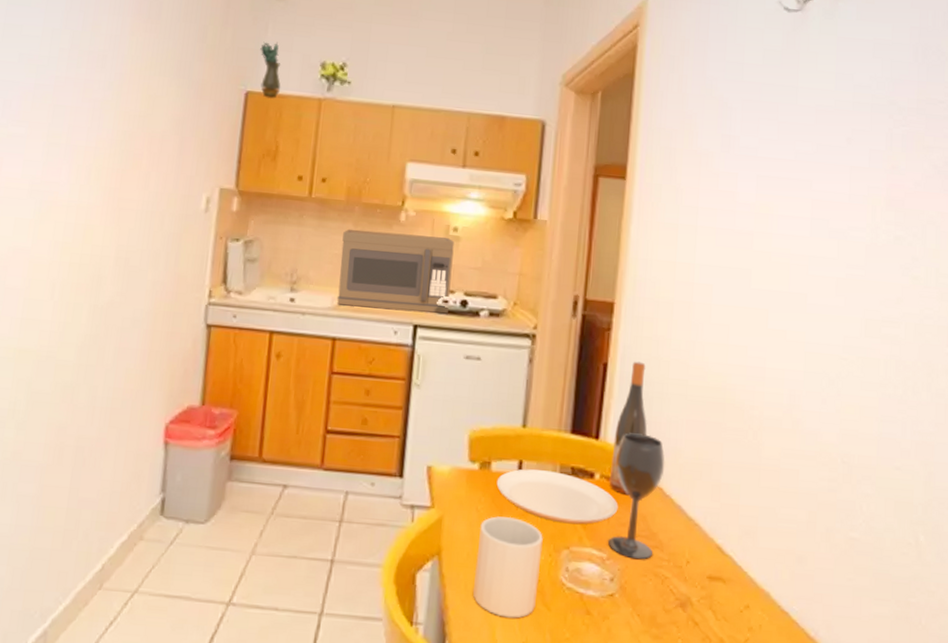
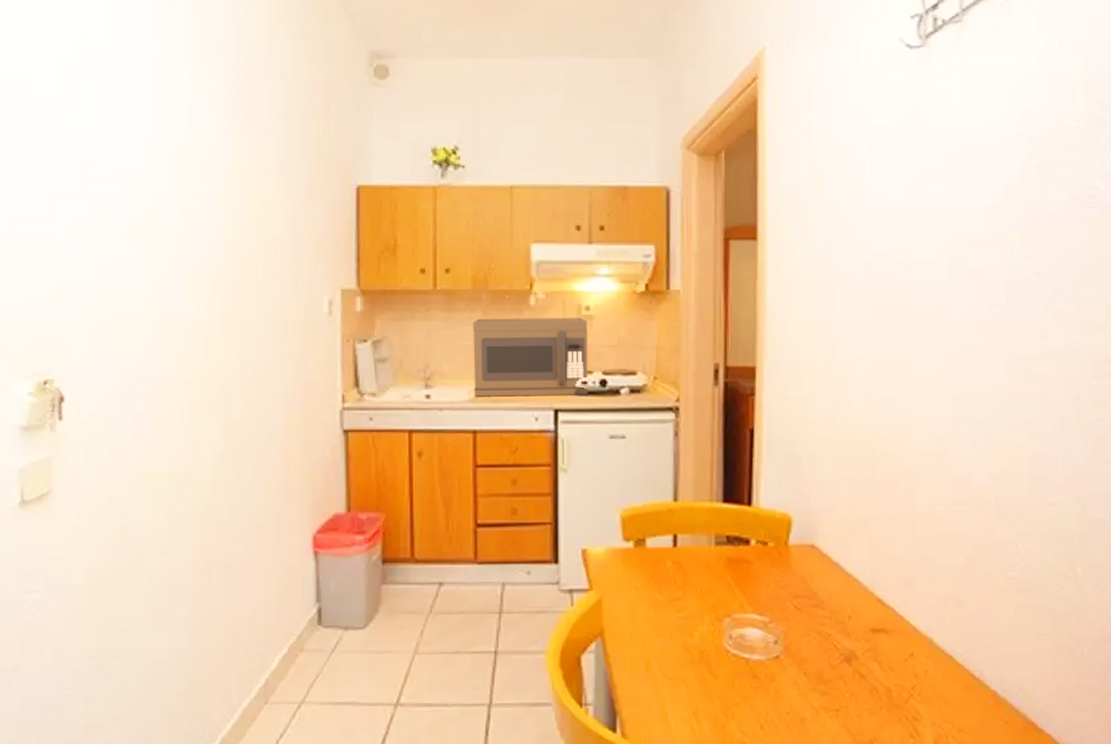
vase: present [260,41,281,100] -> none [367,131,393,192]
mug: present [472,516,543,618] -> none [638,590,704,690]
plate: present [496,469,618,525] -> none [653,542,776,592]
wine glass: present [607,432,665,560] -> none [768,496,820,620]
wine bottle: present [609,361,648,495] -> none [765,424,800,557]

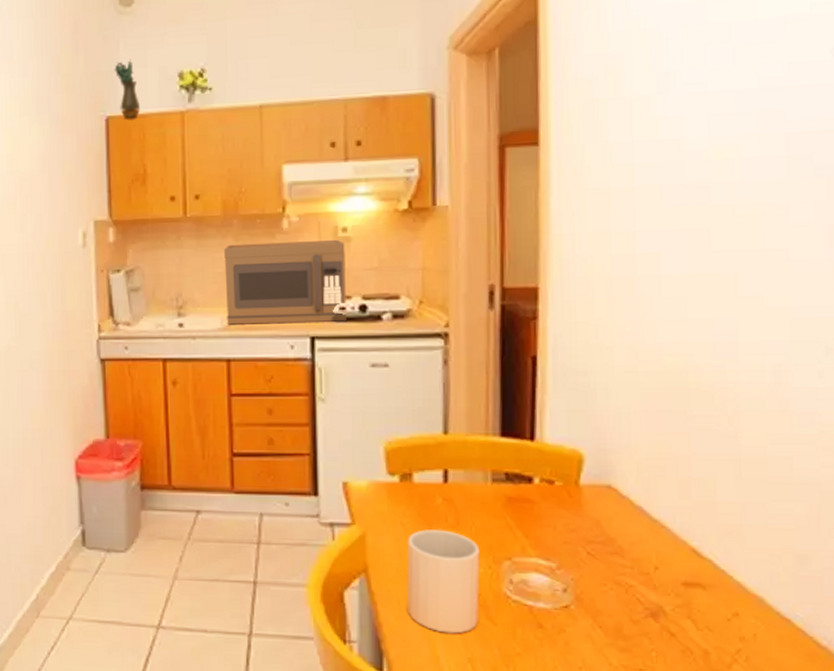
vase: none [367,131,393,192] -> present [114,59,141,122]
mug: none [638,590,704,690] -> present [406,529,481,634]

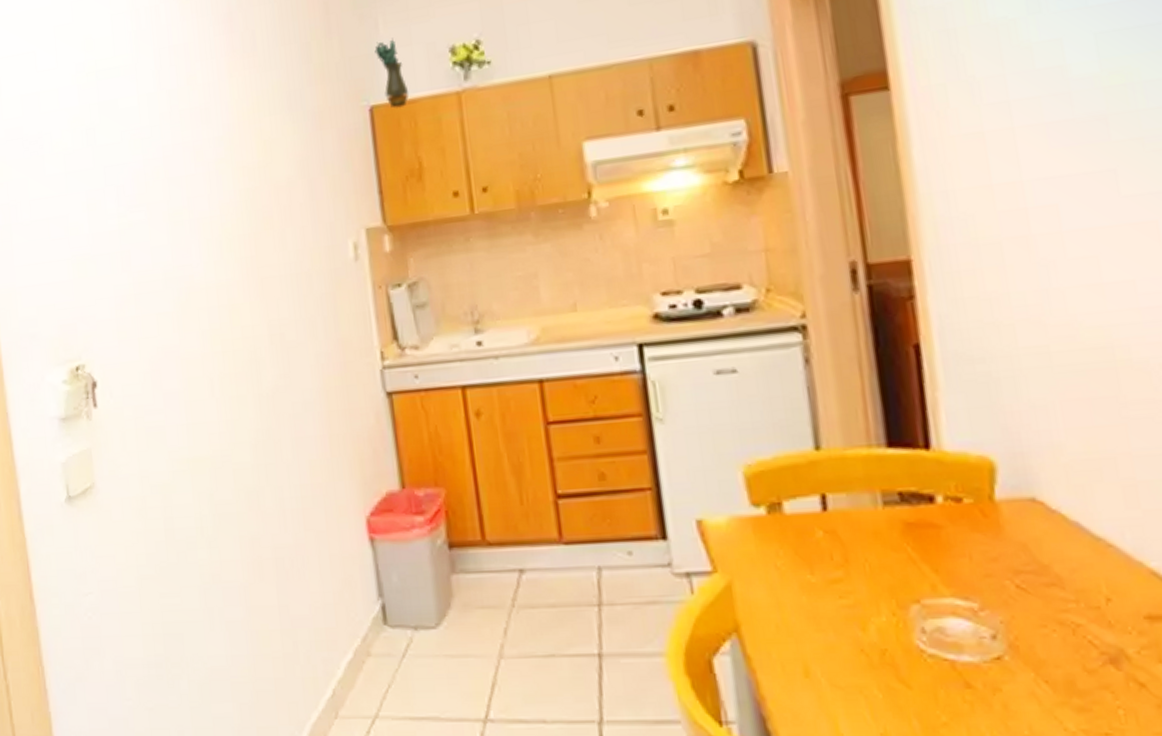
microwave: present [224,239,347,325] -> none [523,224,680,338]
mug: present [406,529,481,634] -> none [785,569,888,704]

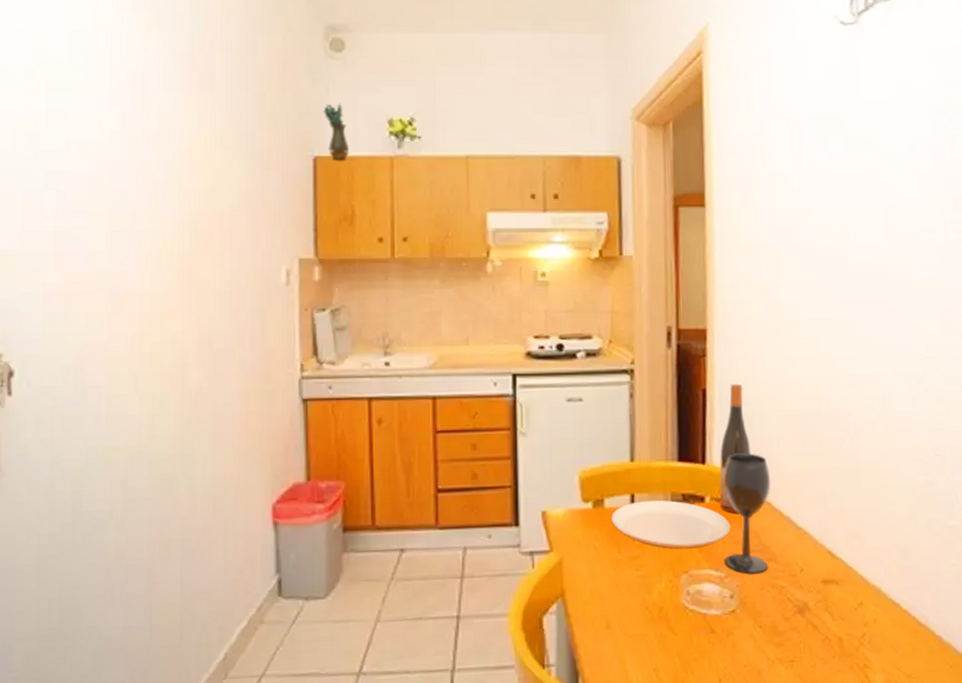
plate: none [795,501,981,570] -> present [611,500,731,549]
wine bottle: none [952,332,1003,518] -> present [719,383,751,513]
wine glass: none [961,431,1049,605] -> present [724,453,771,574]

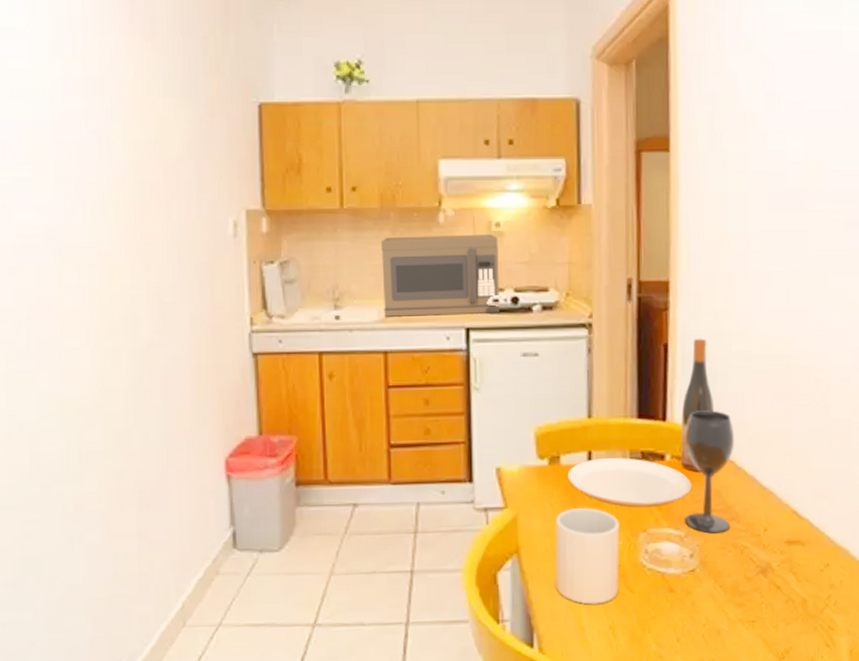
vase: present [323,102,350,163] -> none [268,45,296,109]
microwave: none [431,283,545,363] -> present [381,233,500,317]
mug: none [599,549,663,648] -> present [554,507,620,605]

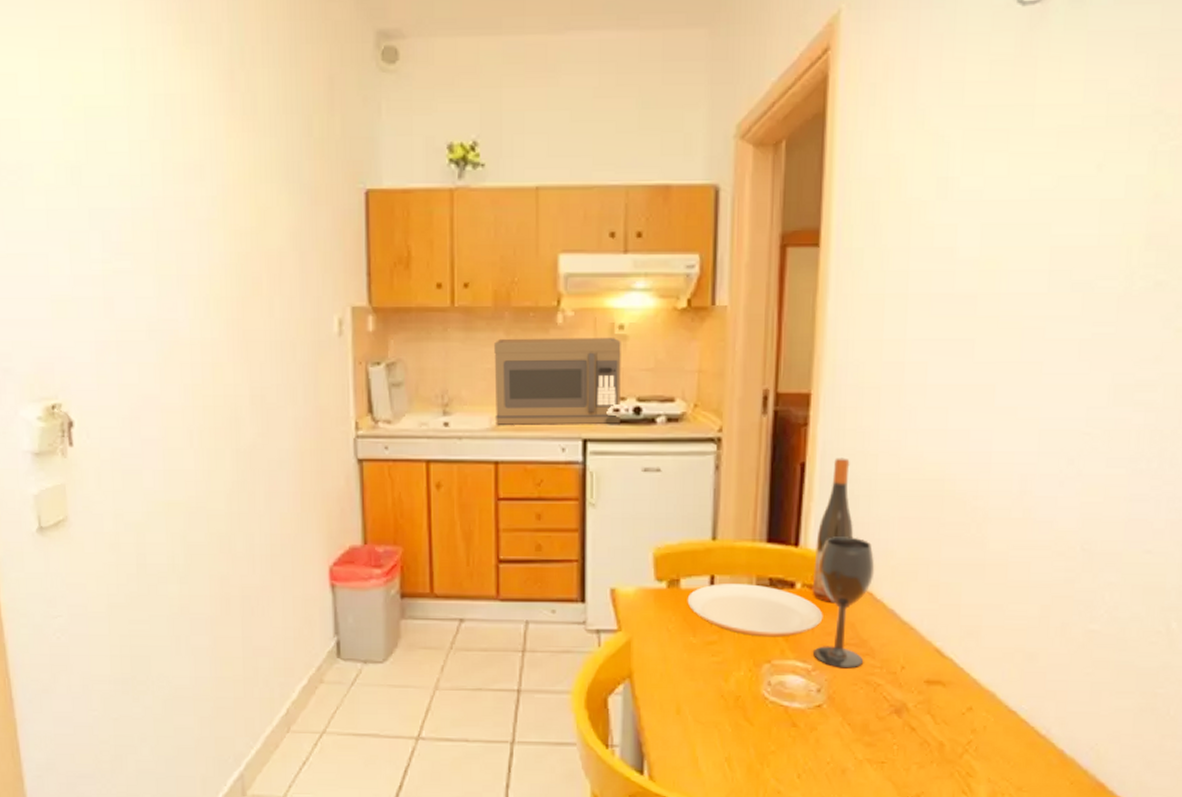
mug: present [554,507,620,605] -> none [669,634,741,735]

